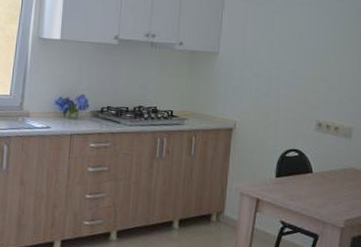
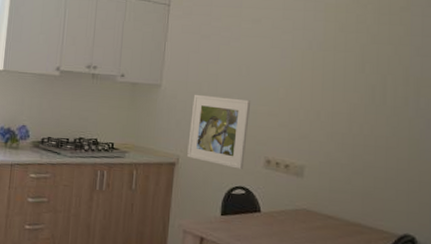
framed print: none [244,61,303,133] -> present [187,94,250,169]

